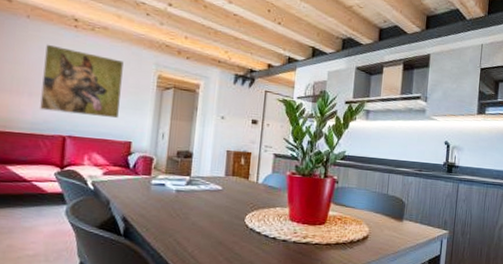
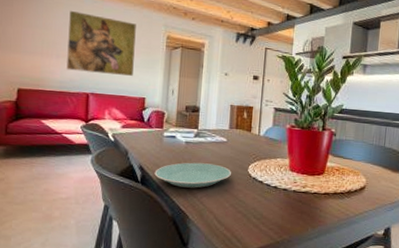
plate: none [139,212,226,241] -> present [154,162,231,188]

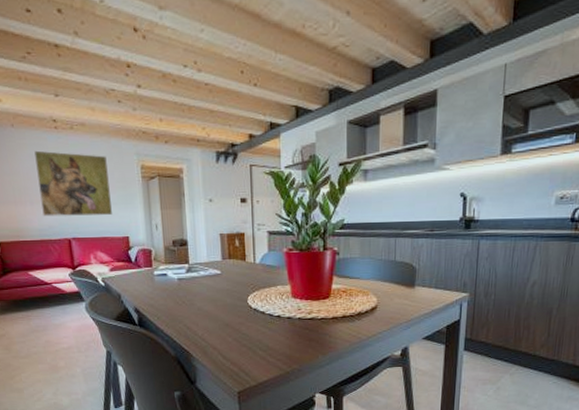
plate: present [154,162,231,188] -> none [151,299,230,326]

